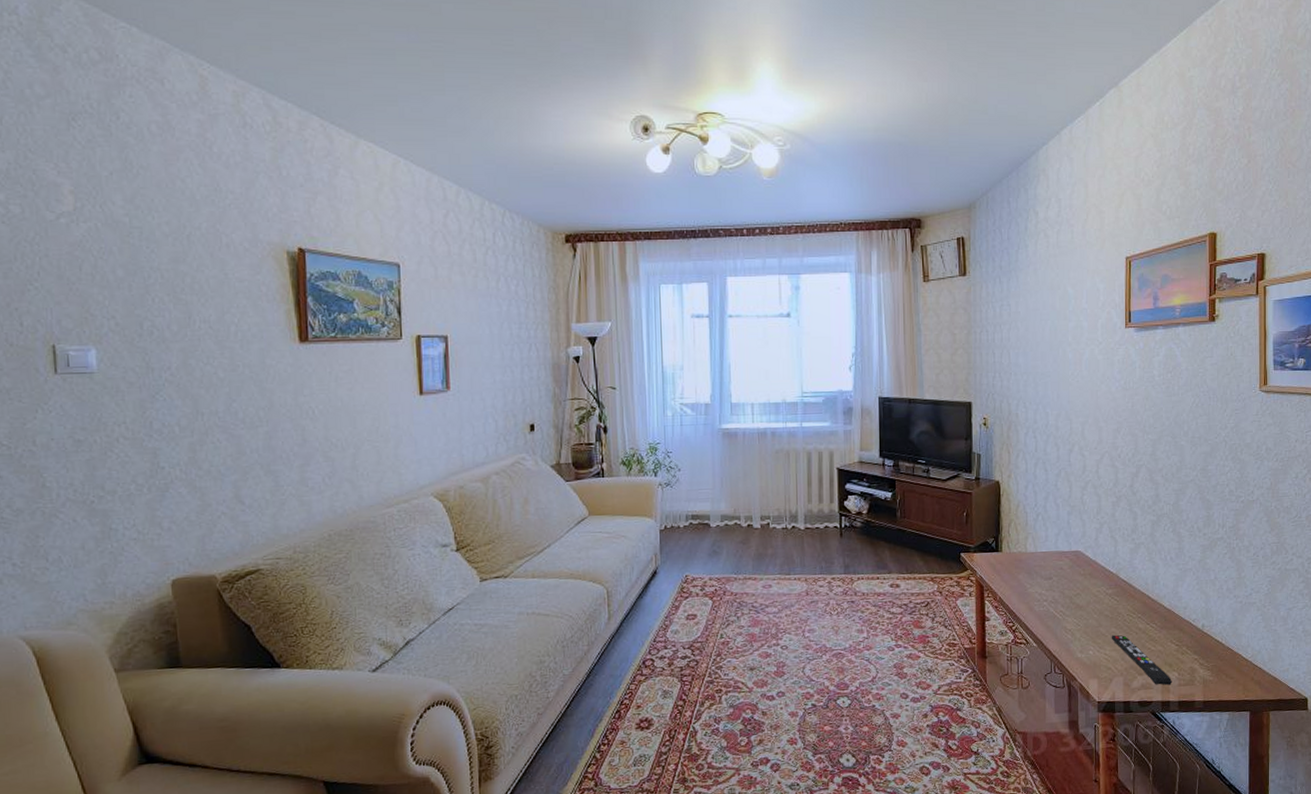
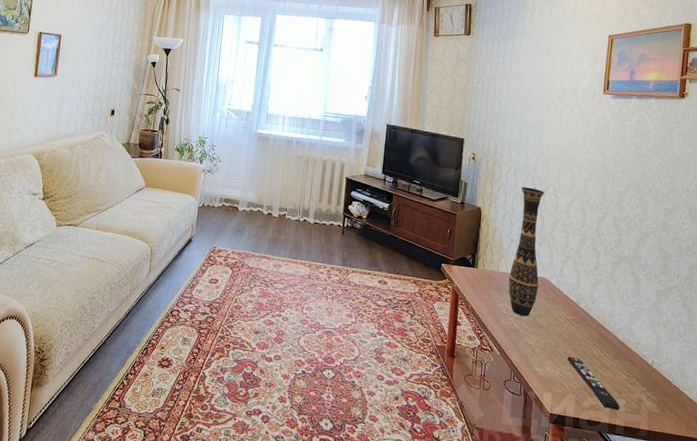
decorative vase: none [1038,449,1073,599] -> present [508,187,544,317]

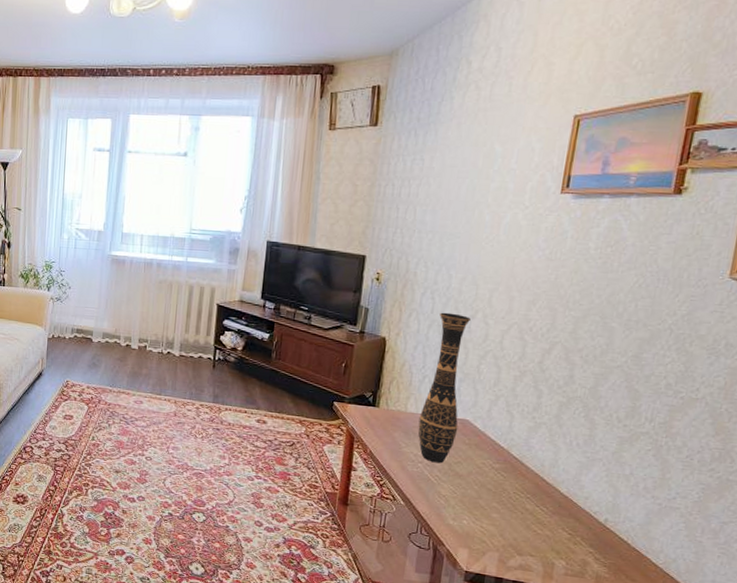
remote control: present [567,356,620,411] -> none [490,509,557,572]

